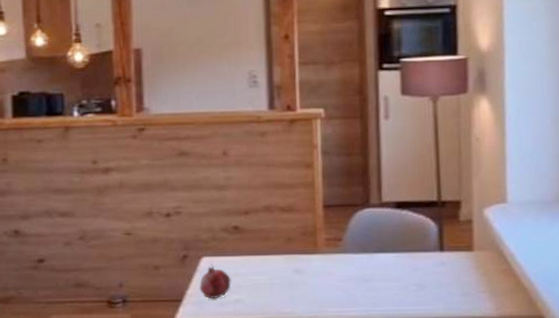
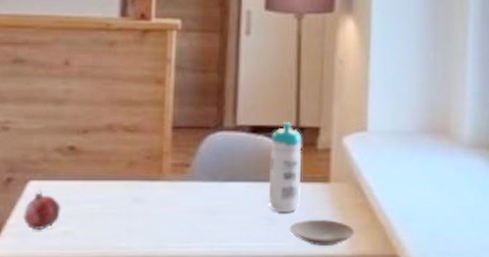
water bottle: none [415,197,447,279] -> present [269,122,302,212]
plate: none [437,285,500,308] -> present [289,220,354,246]

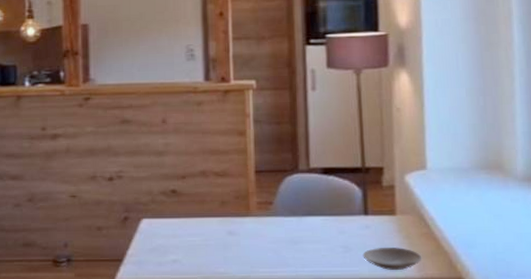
fruit: present [23,189,61,229] -> none [139,225,169,258]
water bottle: present [269,122,302,212] -> none [340,164,371,241]

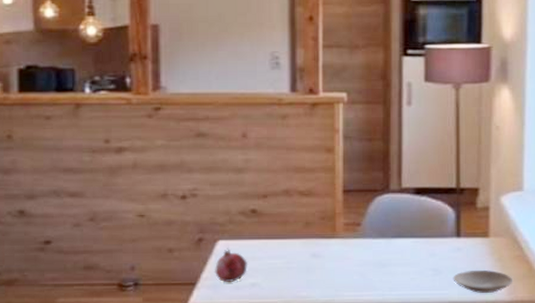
fruit: none [139,225,169,258] -> present [215,247,247,282]

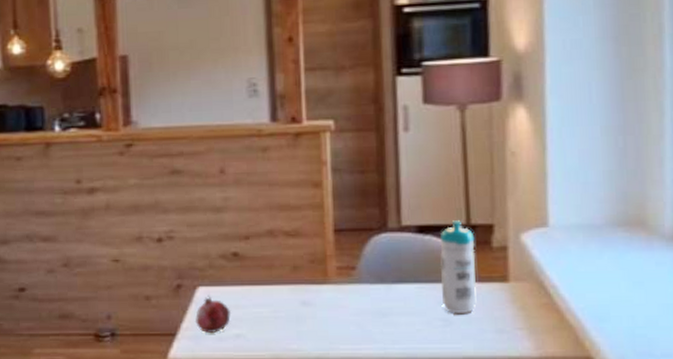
water bottle: none [432,184,463,264] -> present [439,220,477,313]
plate: present [453,270,512,293] -> none [467,321,540,347]

